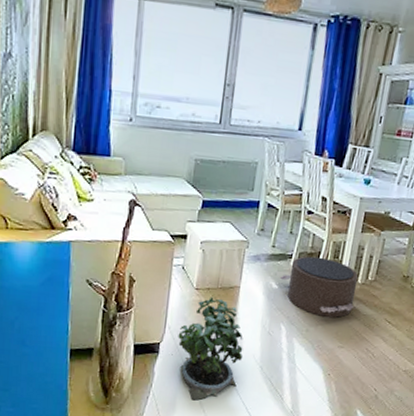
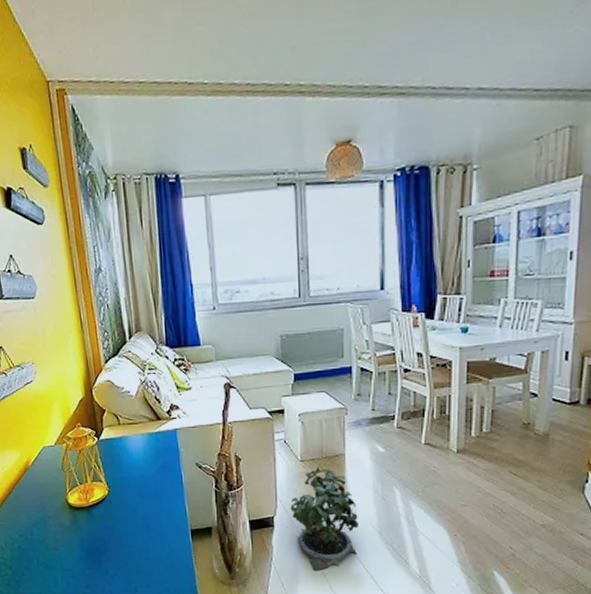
pouf: present [279,256,359,318] -> none [384,414,474,475]

